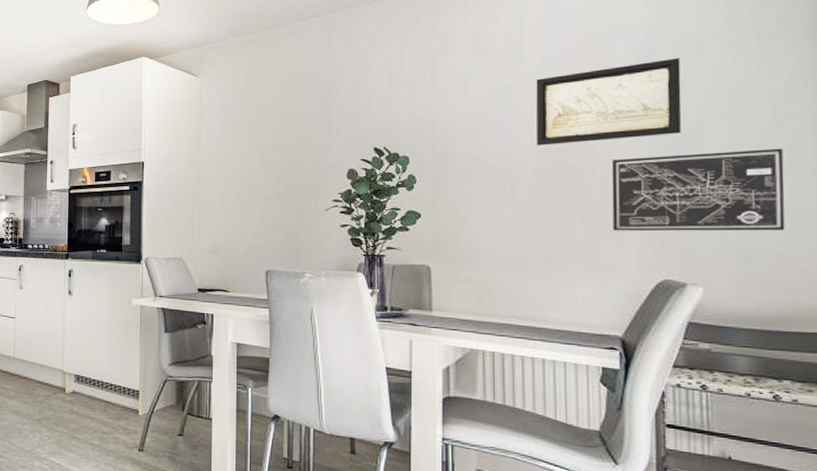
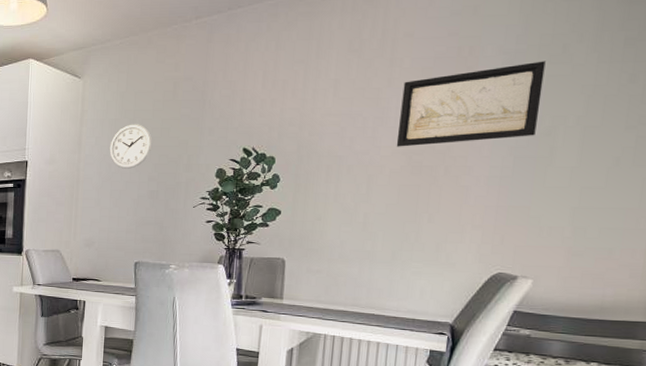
wall clock: none [231,123,277,170] -> present [109,124,153,169]
wall art: present [611,148,785,232] -> none [457,150,629,229]

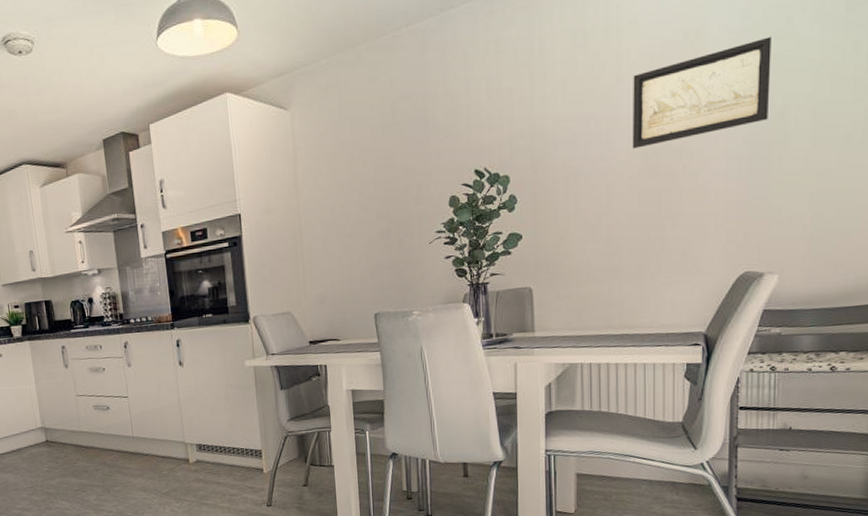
wall clock: present [109,124,153,169] -> none [330,156,377,210]

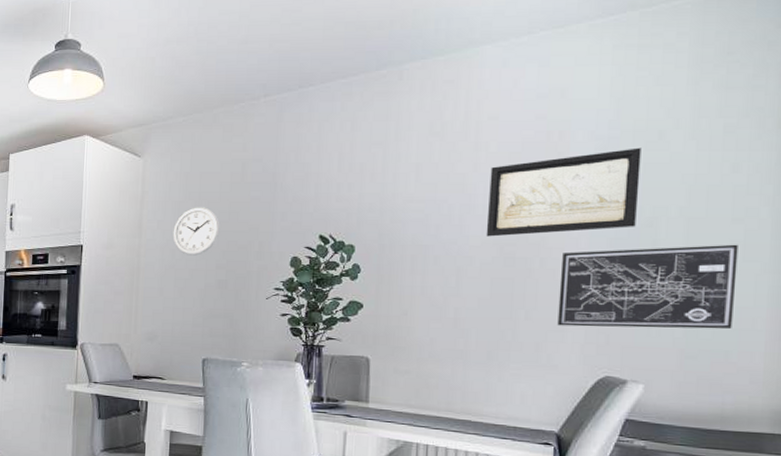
wall clock: none [330,156,377,210] -> present [172,207,220,256]
wall art: none [701,124,859,229] -> present [557,244,738,330]

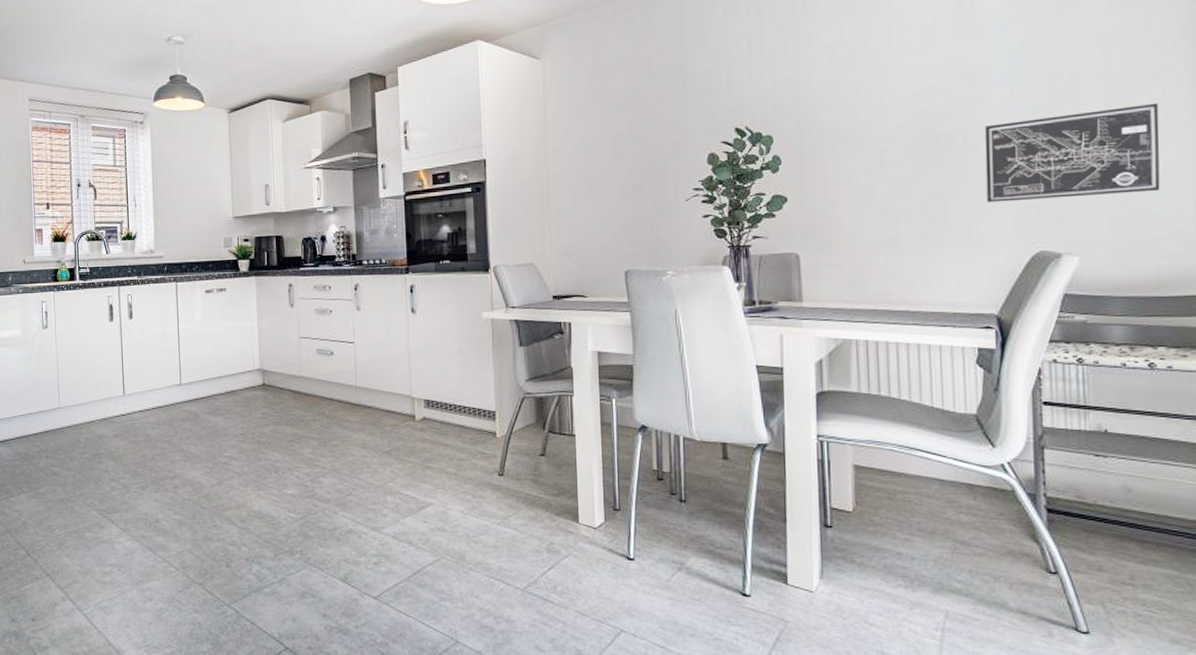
wall clock: present [172,207,220,256] -> none [581,108,631,161]
wall art: present [486,147,641,237] -> none [904,10,1056,115]

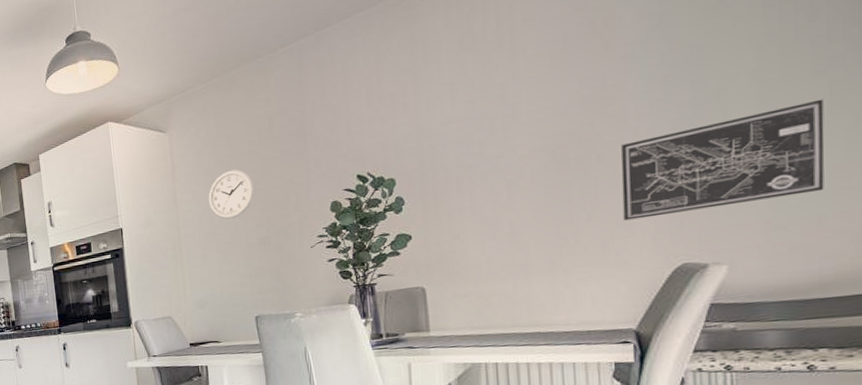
wall clock: none [581,108,631,161] -> present [208,169,255,220]

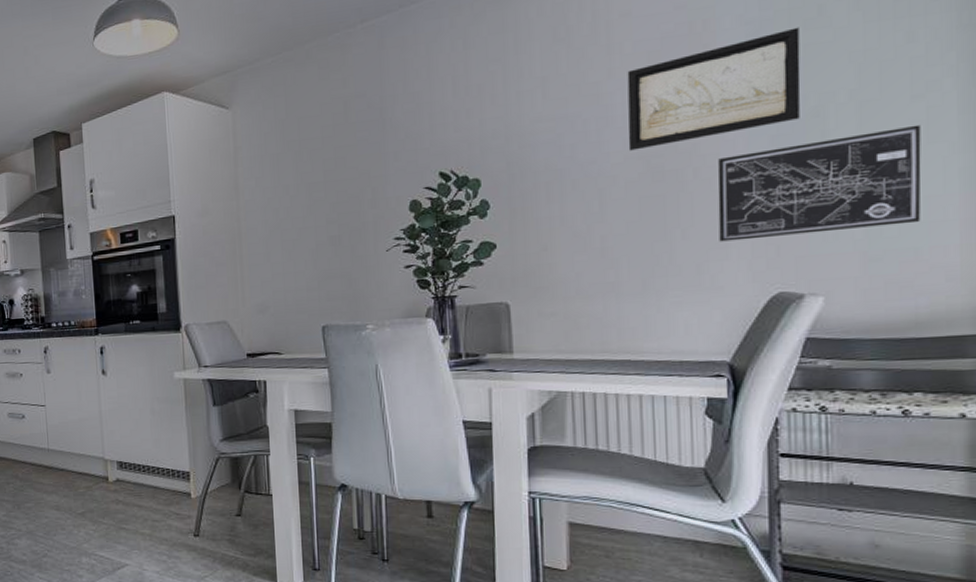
wall clock: present [208,169,255,220] -> none [274,156,327,213]
wall art: none [531,17,702,144] -> present [627,27,801,151]

